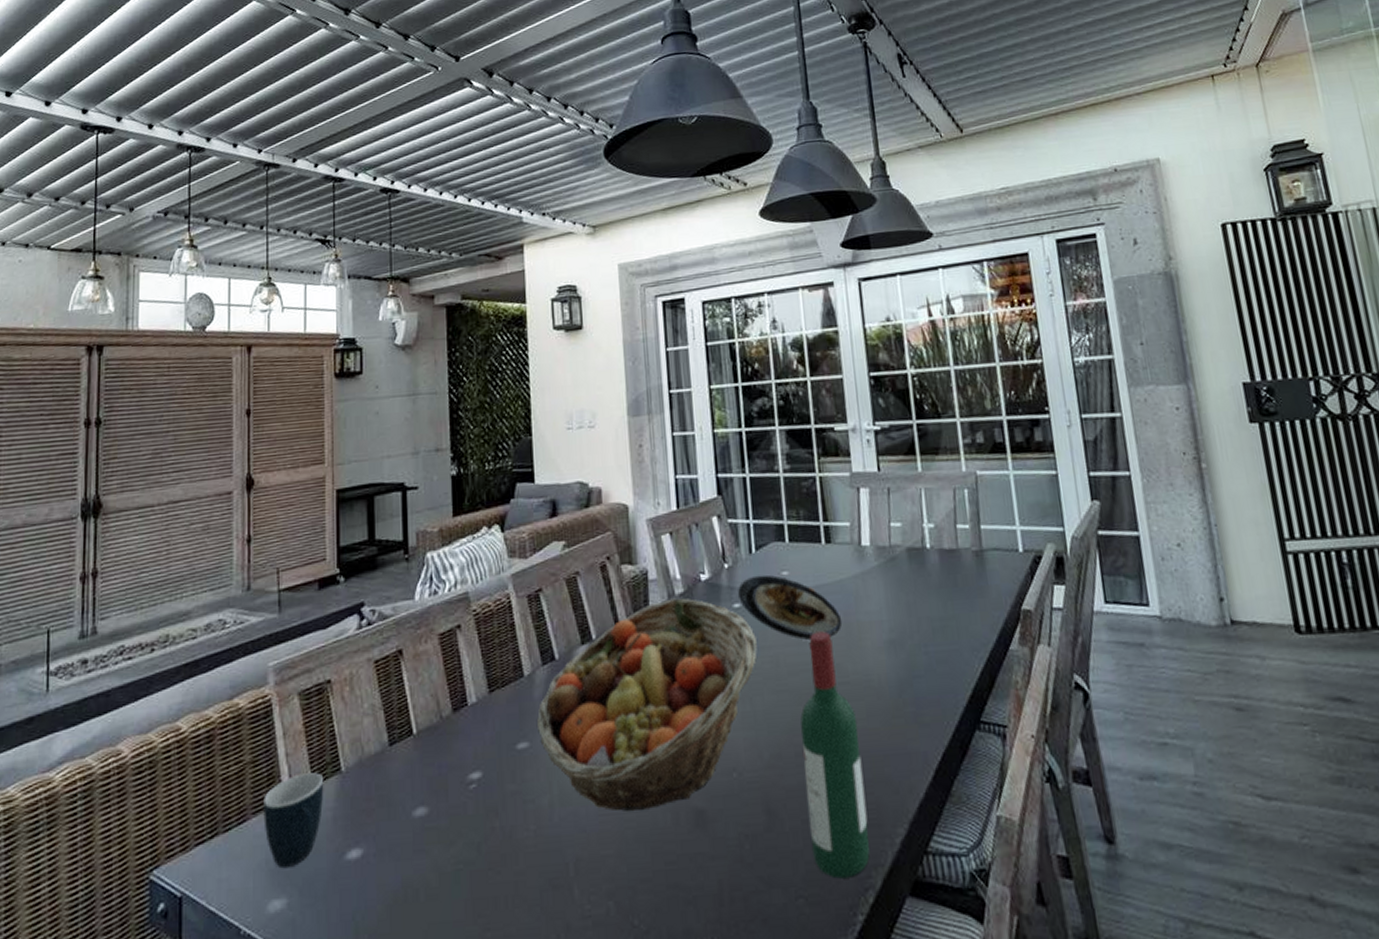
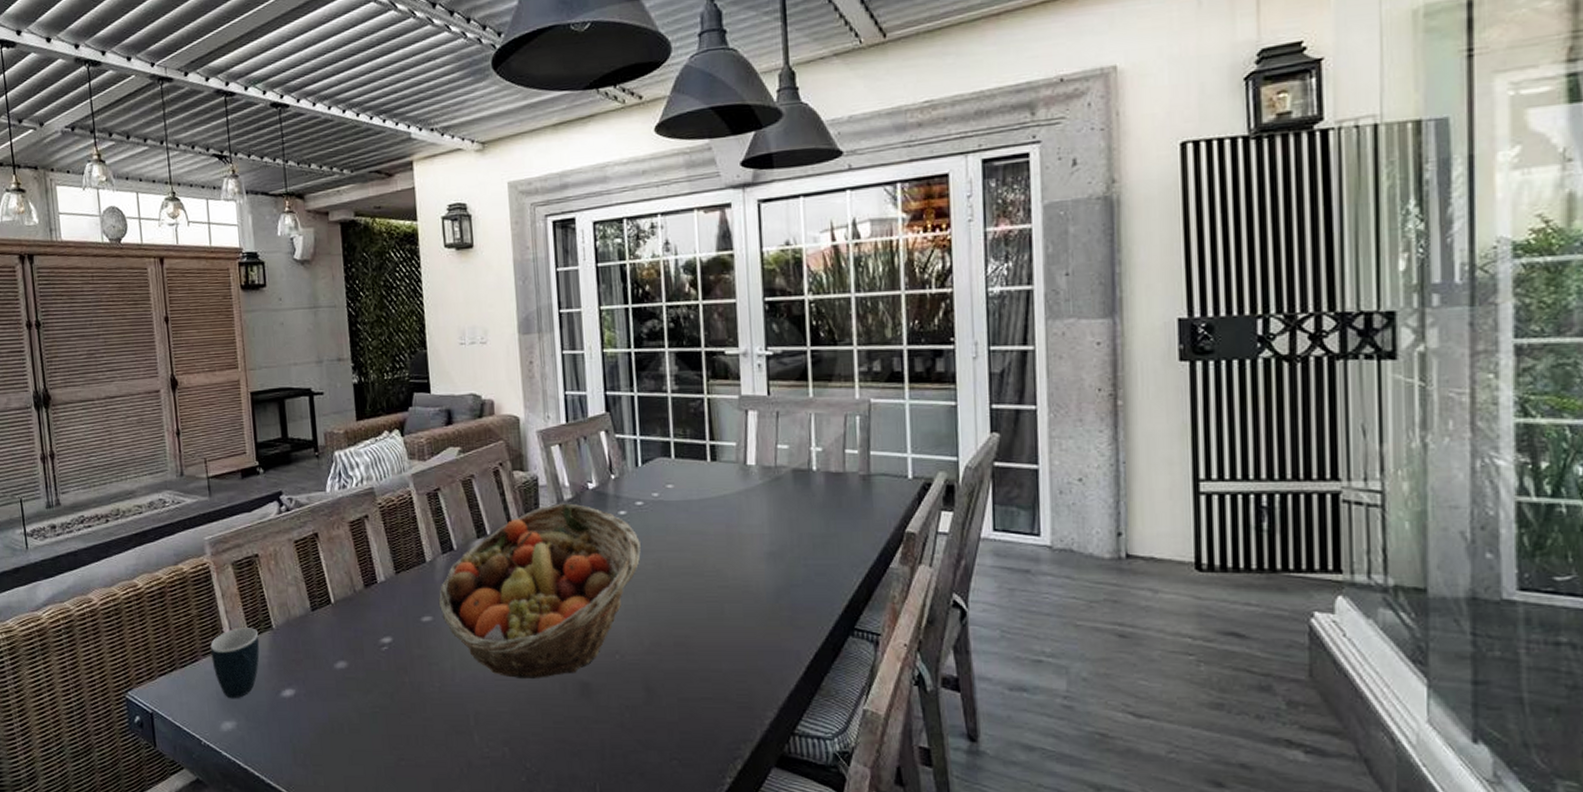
plate: present [738,575,843,641] -> none [624,486,724,548]
wine bottle: present [800,631,870,879] -> none [680,540,741,748]

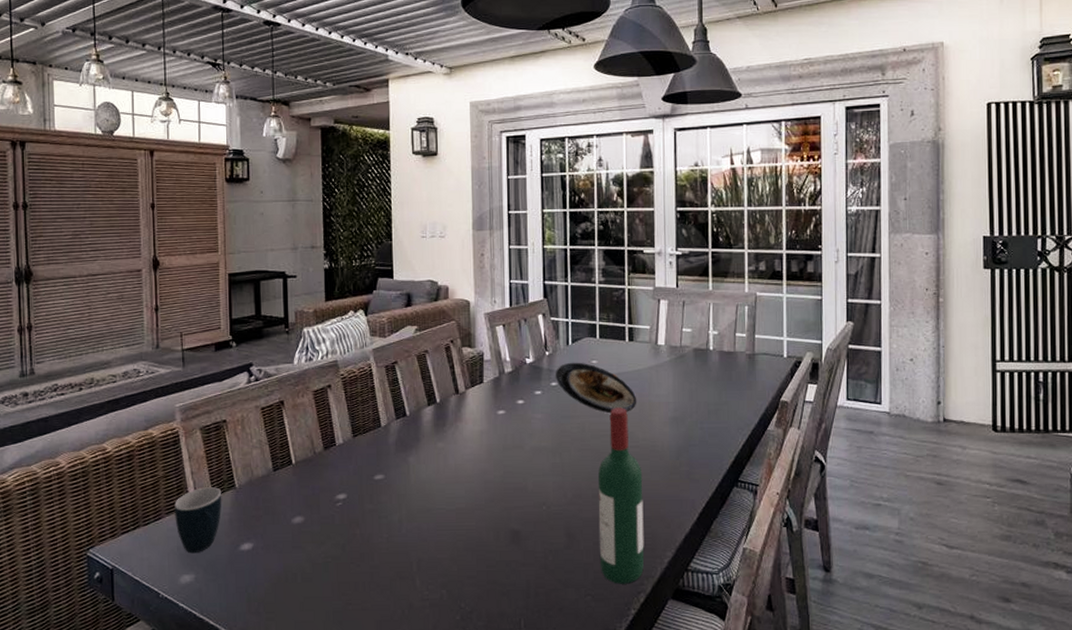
fruit basket: present [438,503,641,678] -> none [390,375,568,528]
plate: none [624,486,724,548] -> present [556,362,637,414]
wine bottle: none [680,540,741,748] -> present [598,407,645,584]

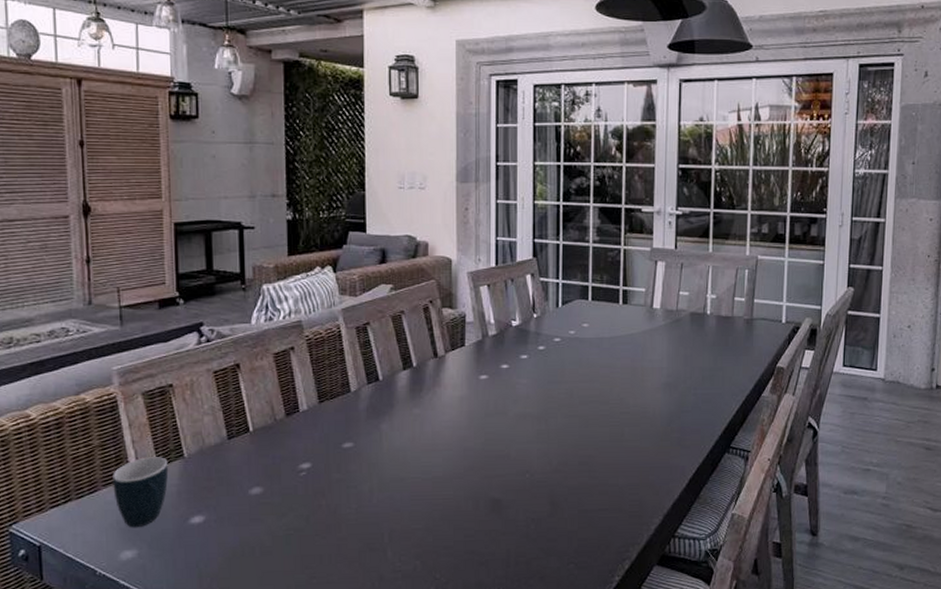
plate: present [556,362,637,414] -> none [544,325,629,379]
wine bottle: present [598,407,645,584] -> none [584,373,632,552]

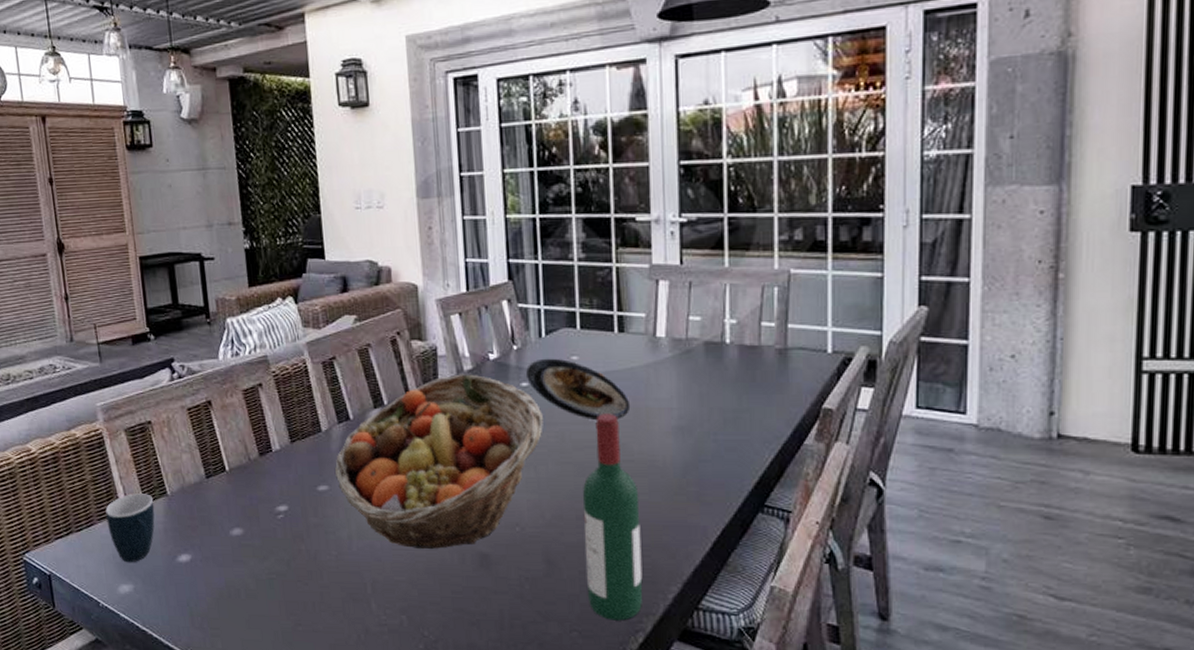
fruit basket: none [360,338,555,498] -> present [334,374,543,549]
plate: none [544,325,629,379] -> present [526,358,631,421]
wine bottle: none [584,373,632,552] -> present [583,414,643,621]

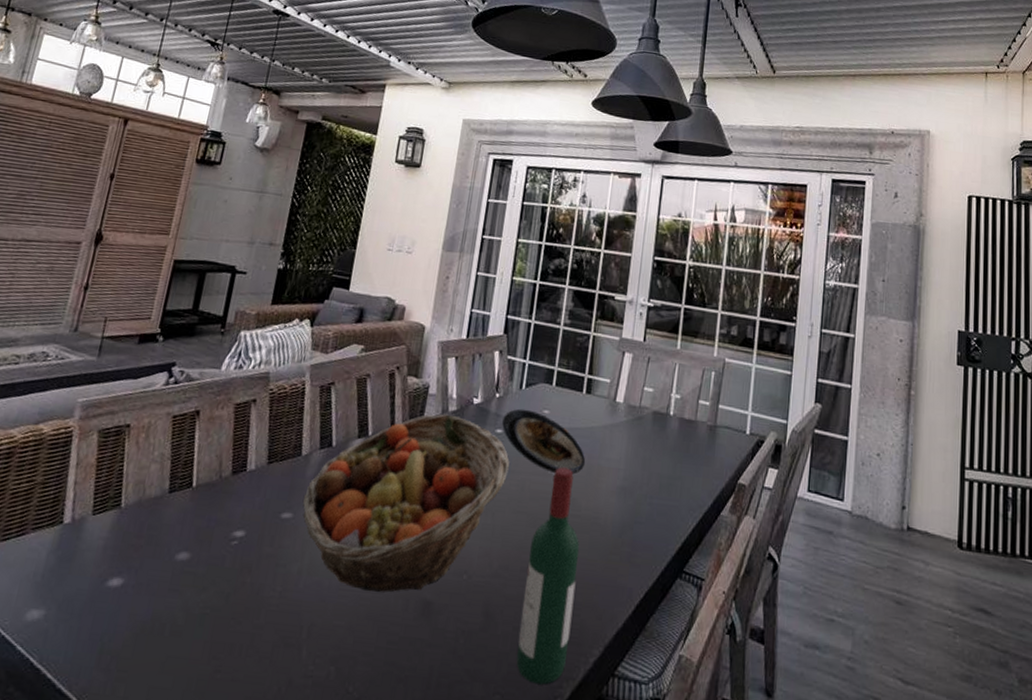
mug: present [105,493,155,563] -> none [39,502,104,584]

